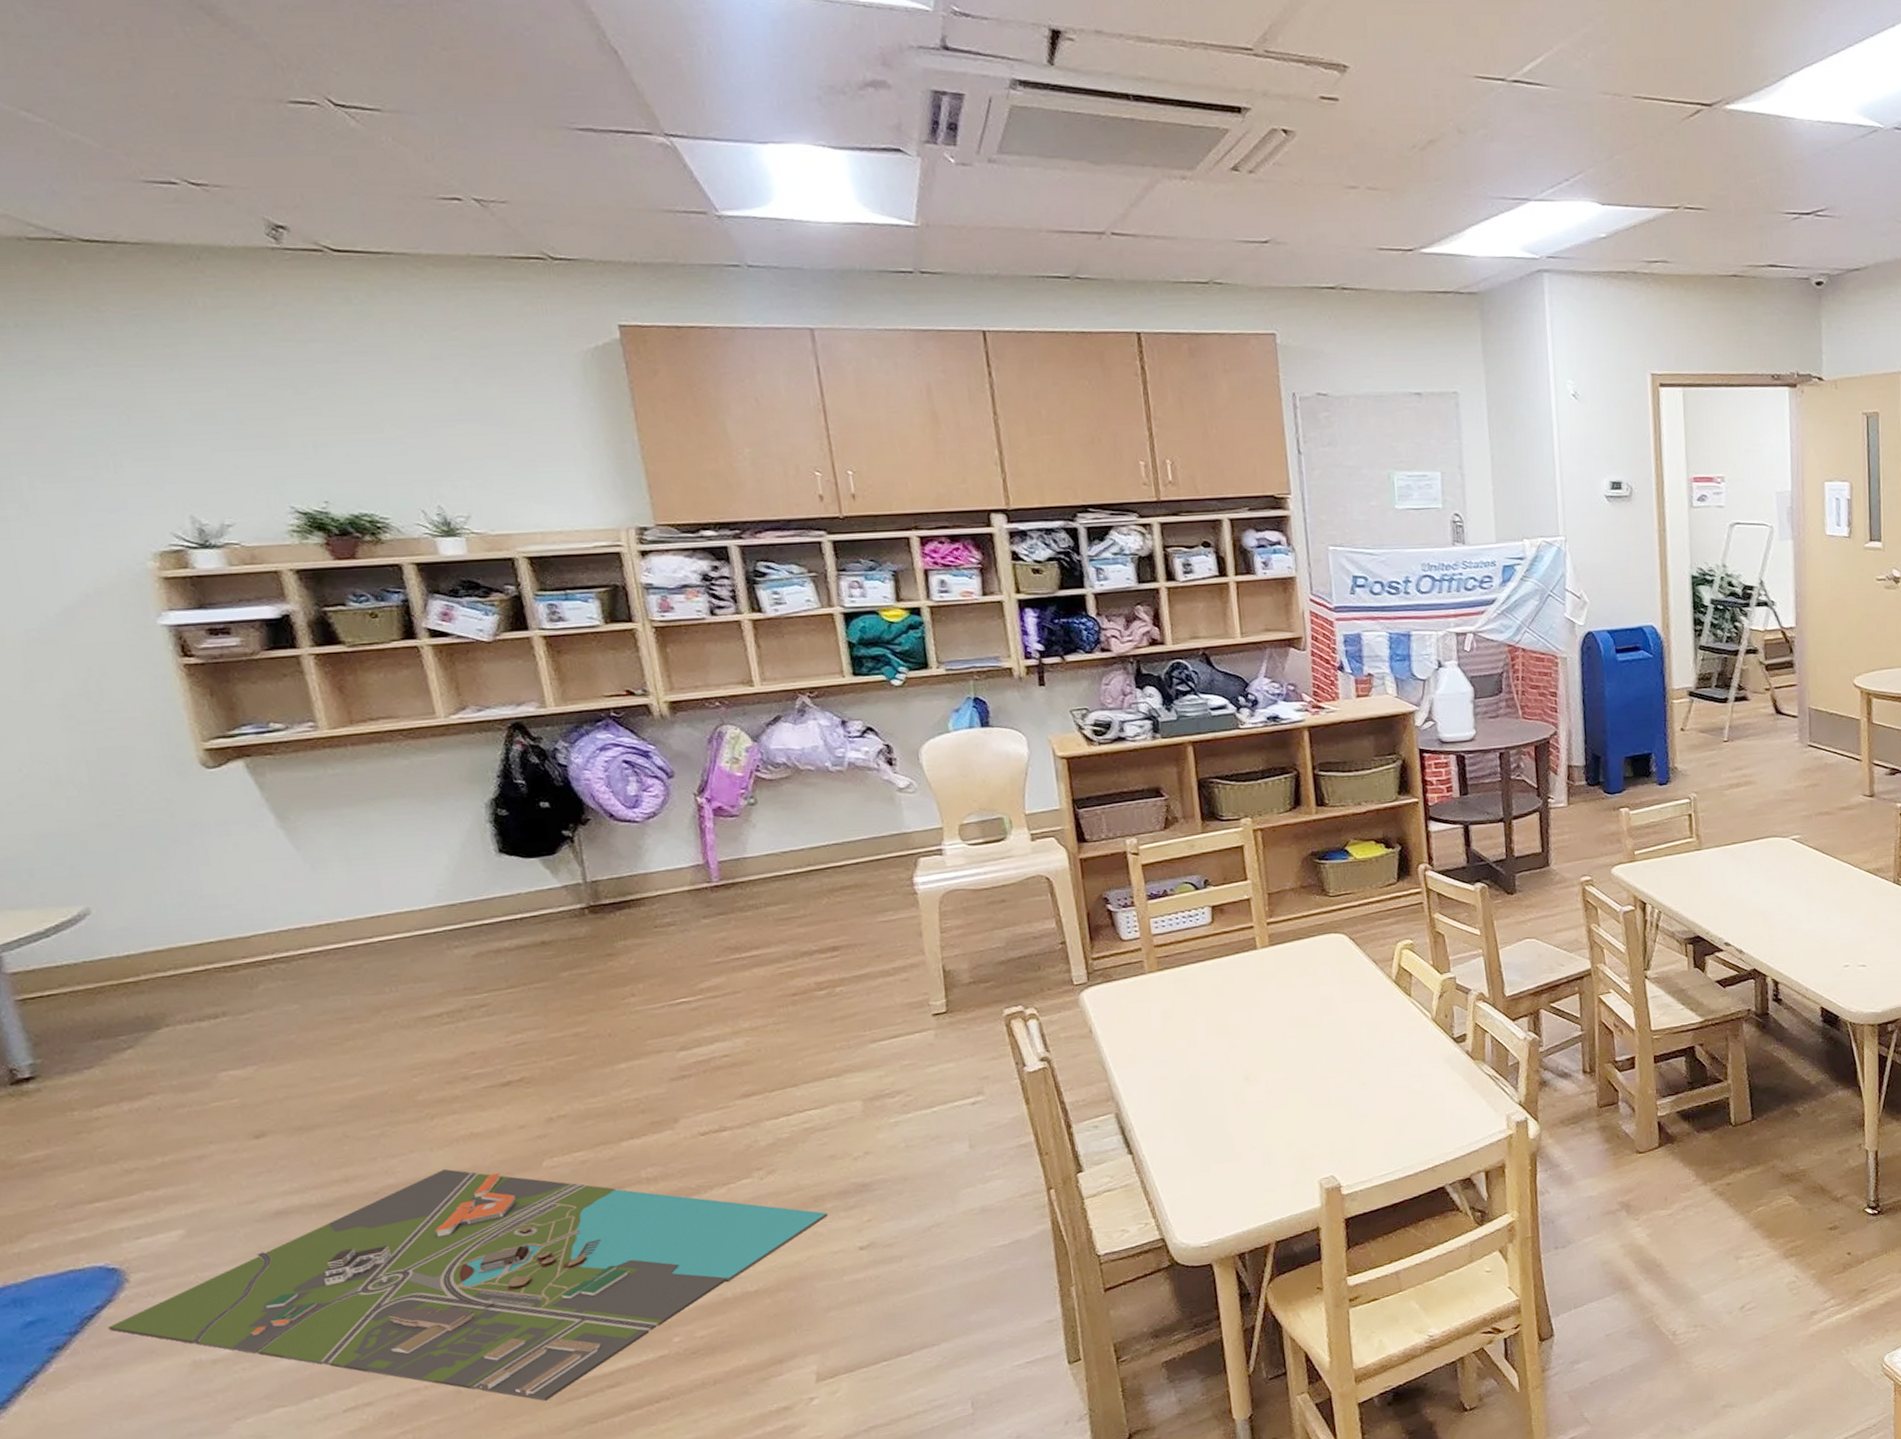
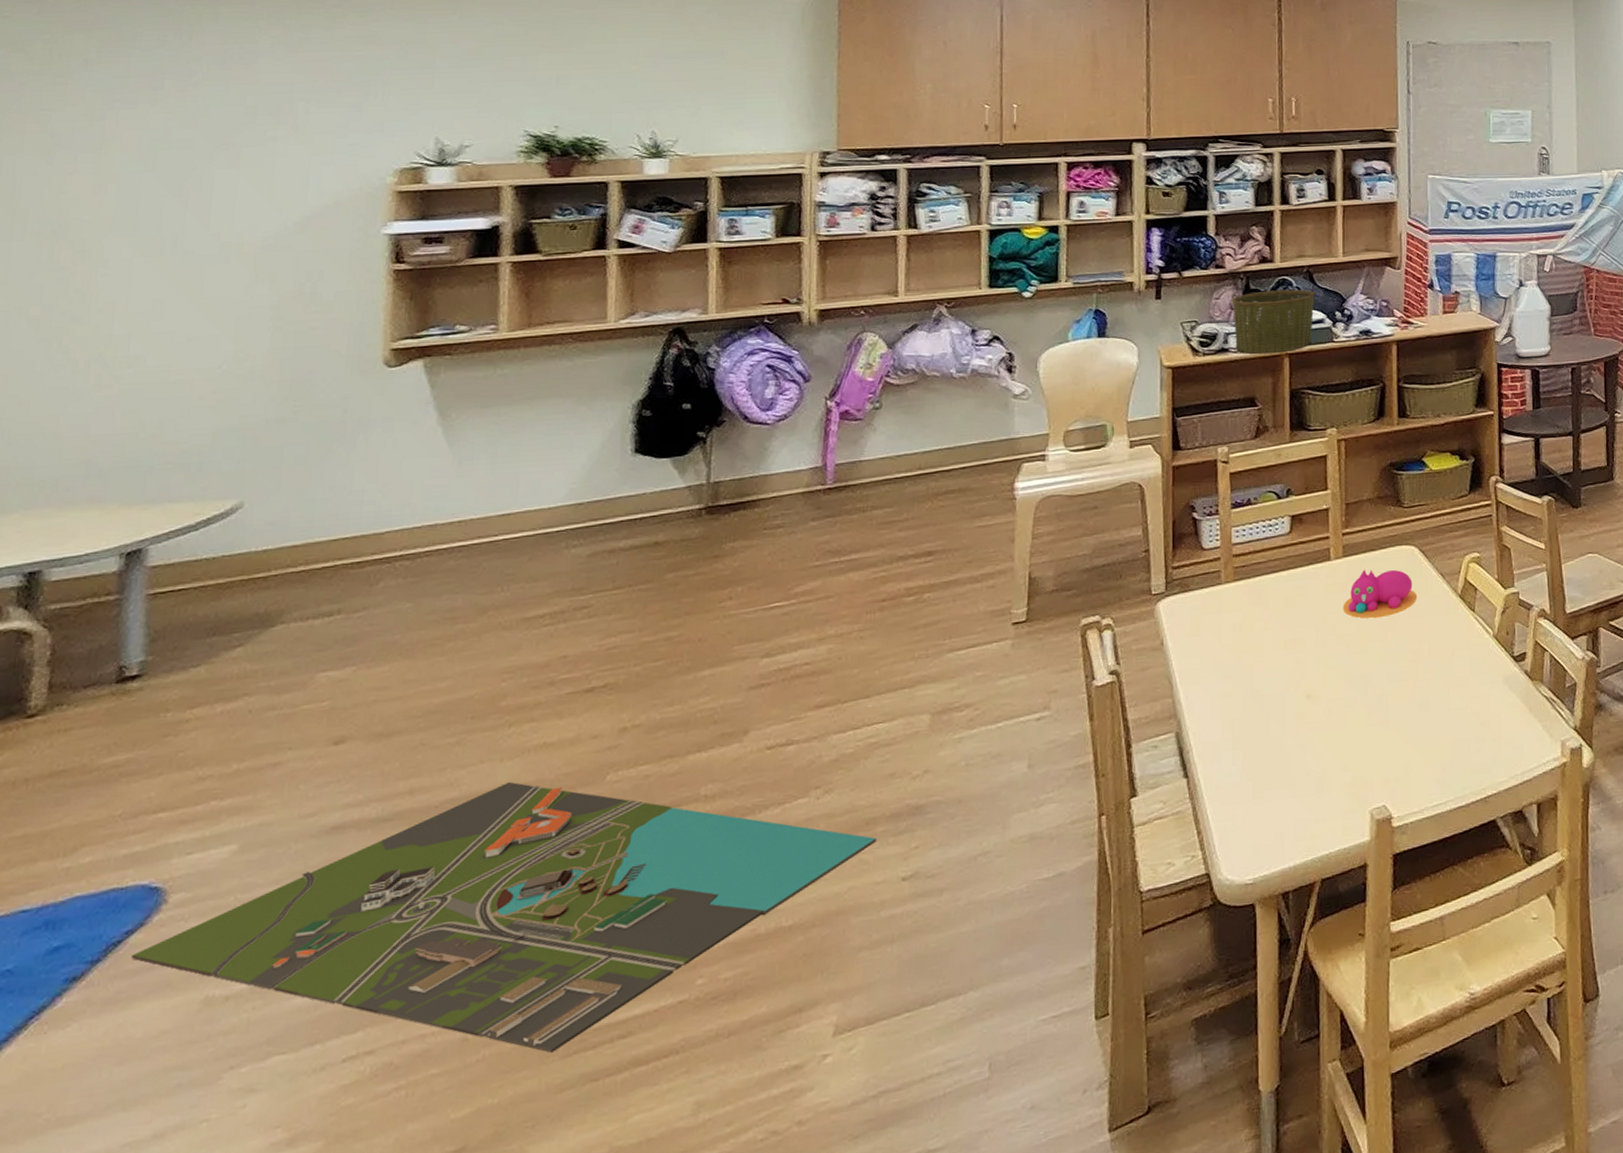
basket: none [1122,673,1215,743] -> present [1231,289,1316,355]
toy animal: none [1274,957,1350,1004] -> present [1343,569,1417,618]

